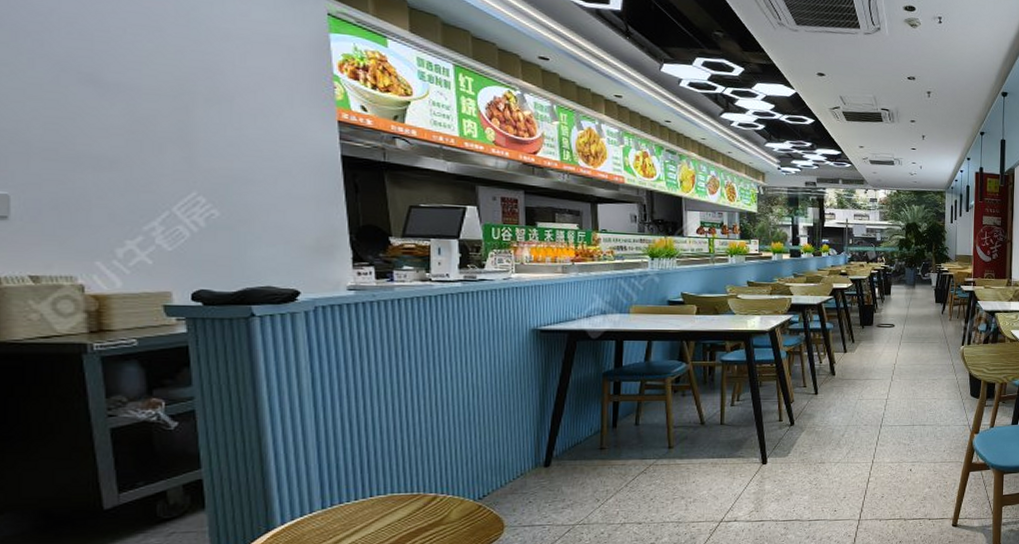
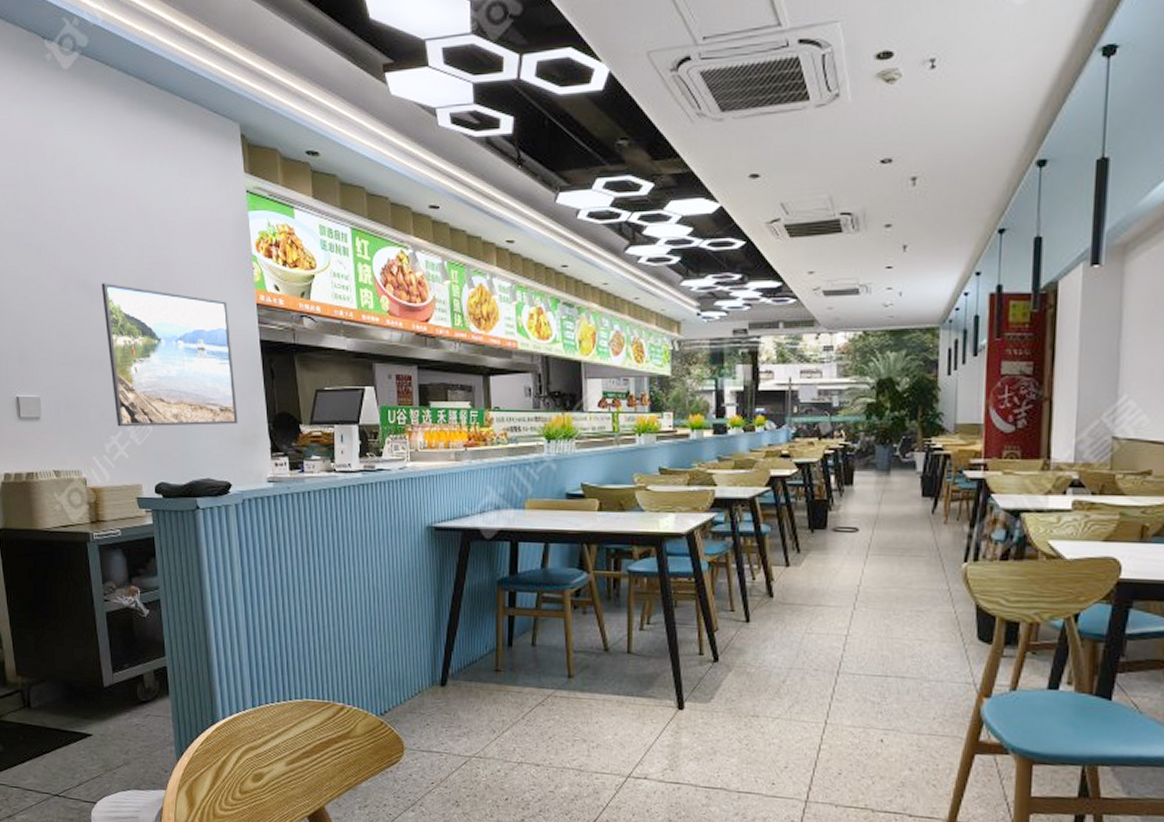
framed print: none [116,79,311,234] -> present [101,283,238,427]

